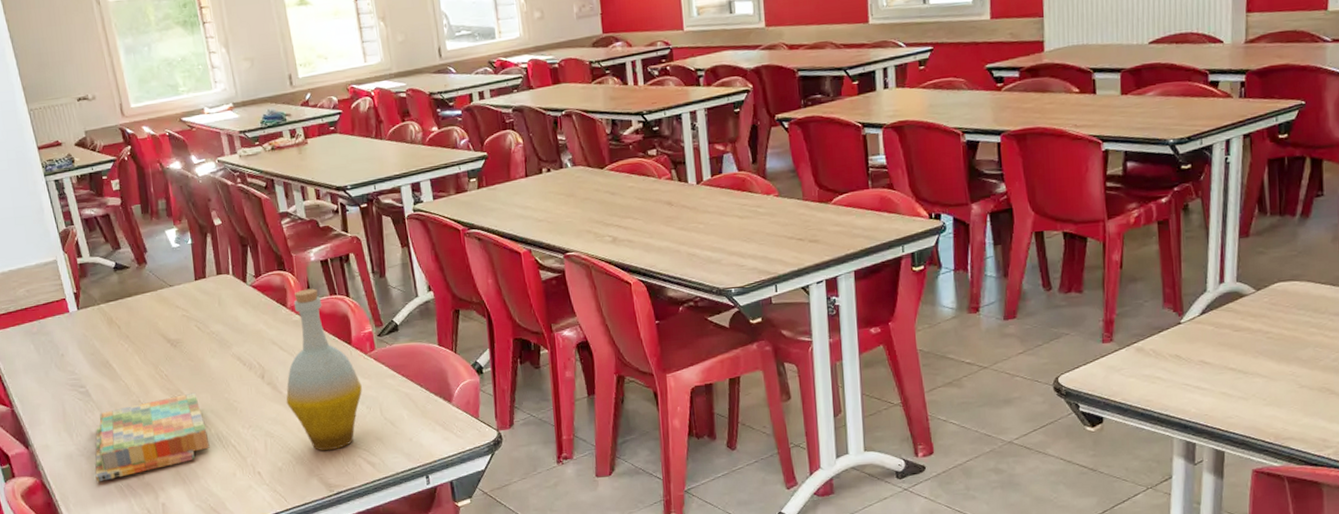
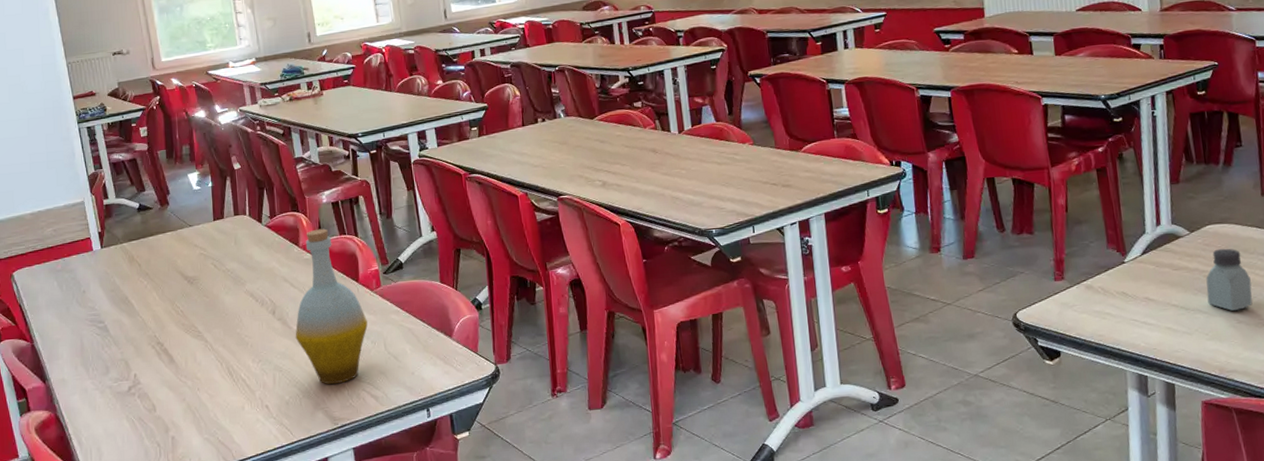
board game: present [95,392,210,483] -> none [108,327,221,416]
saltshaker: none [1268,307,1319,375] -> present [1206,248,1253,311]

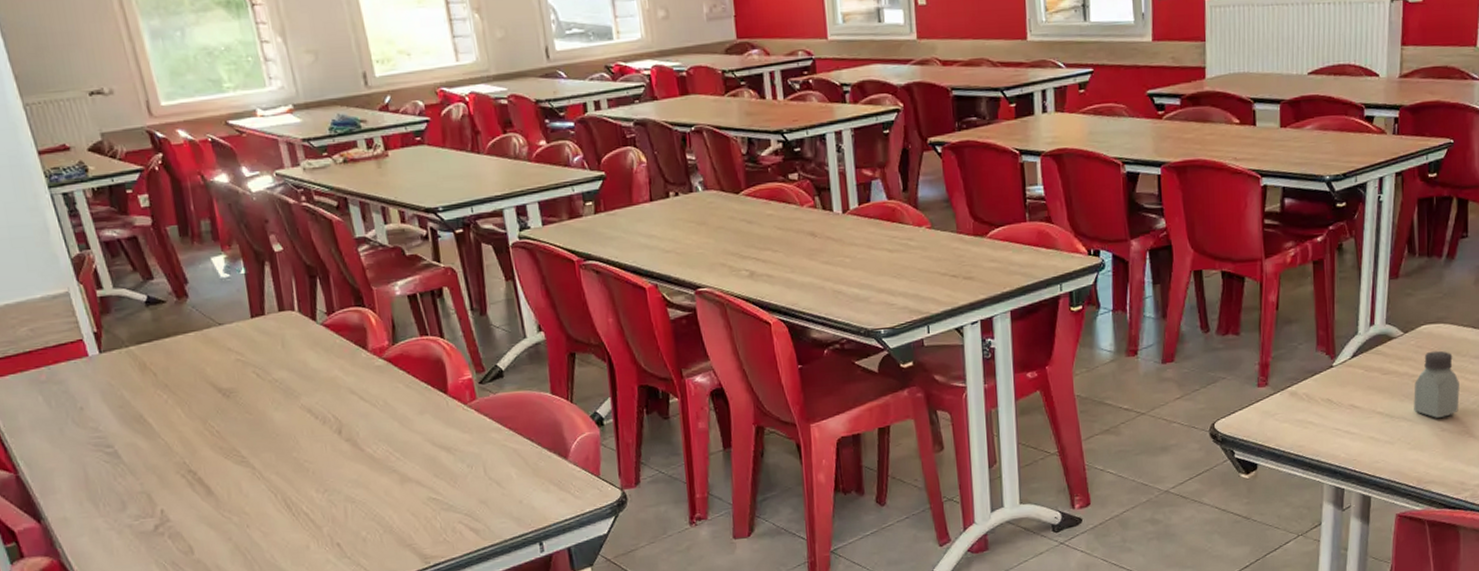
bottle: present [295,228,368,385] -> none [369,328,462,517]

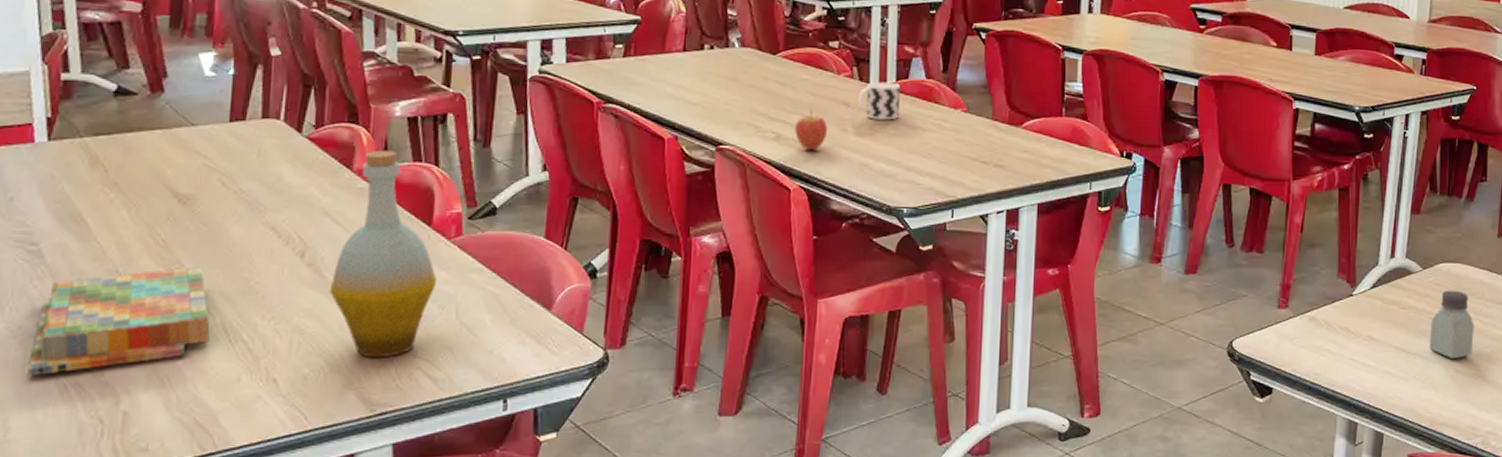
board game: none [129,451,276,561] -> present [28,266,210,377]
bottle: none [369,328,462,517] -> present [329,150,437,358]
fruit: none [766,243,799,284] -> present [795,109,828,150]
cup: none [823,207,867,247] -> present [858,82,901,120]

